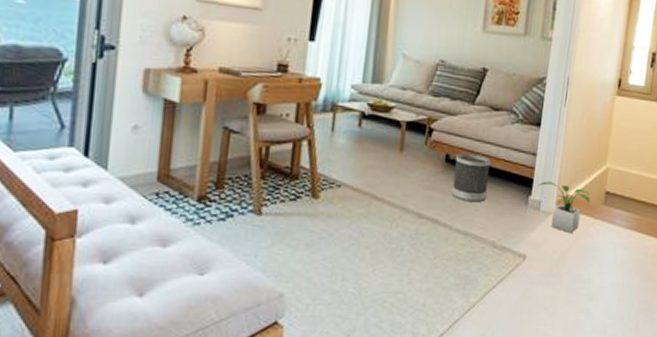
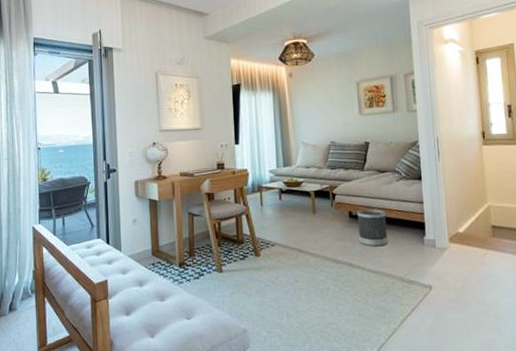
potted plant: present [537,181,591,234] -> none [429,223,479,265]

